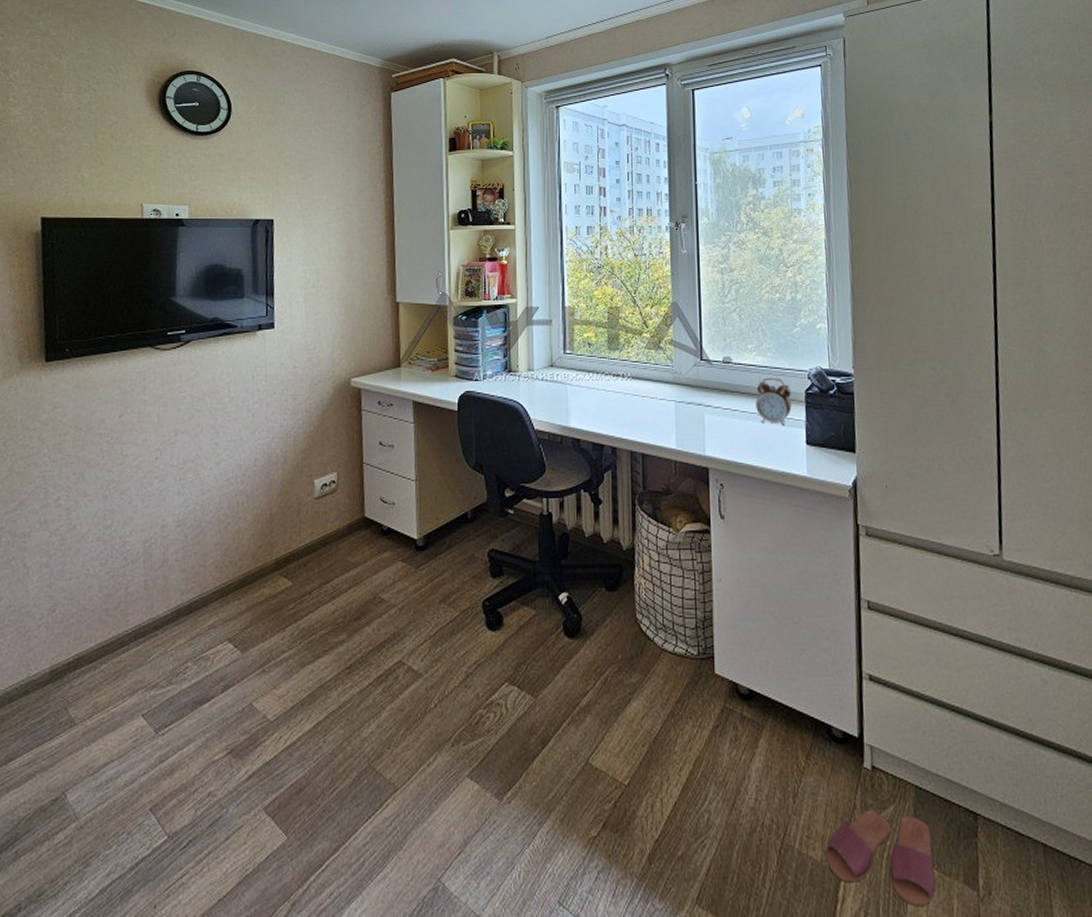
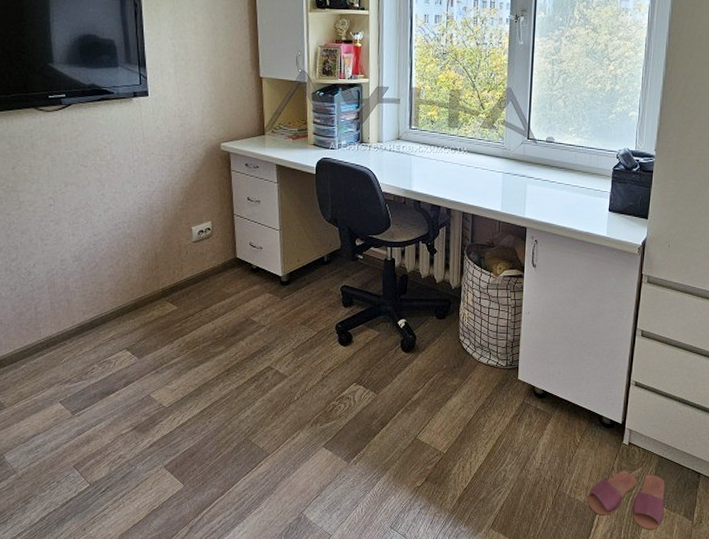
alarm clock: present [756,377,792,426] -> none [570,155,602,196]

